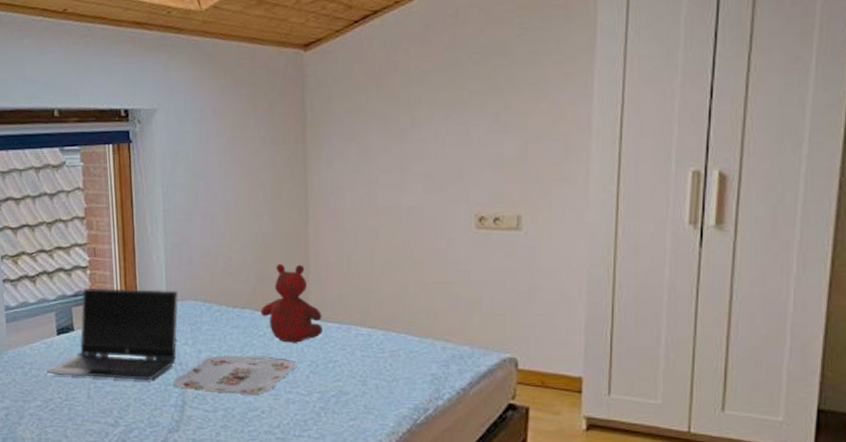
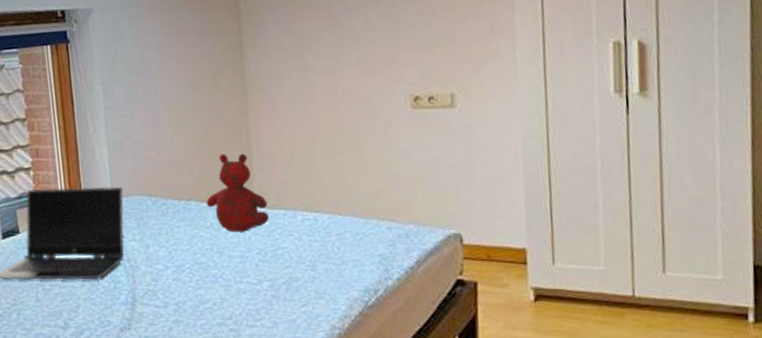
serving tray: present [172,356,297,395] -> none [121,247,246,288]

